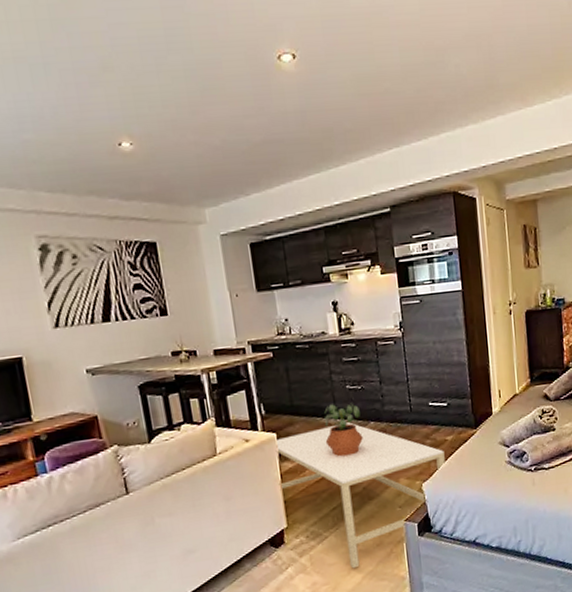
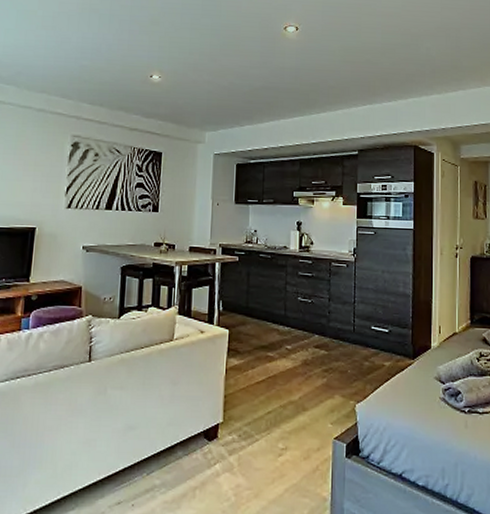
coffee table: present [275,422,445,569] -> none [222,331,381,478]
potted plant: present [324,403,363,457] -> none [271,312,307,363]

